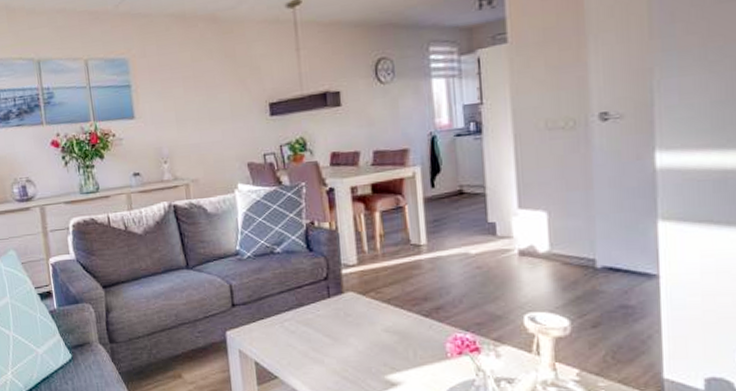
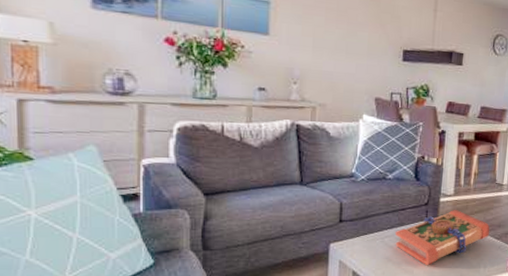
book: none [294,283,414,354] -> present [395,210,490,266]

